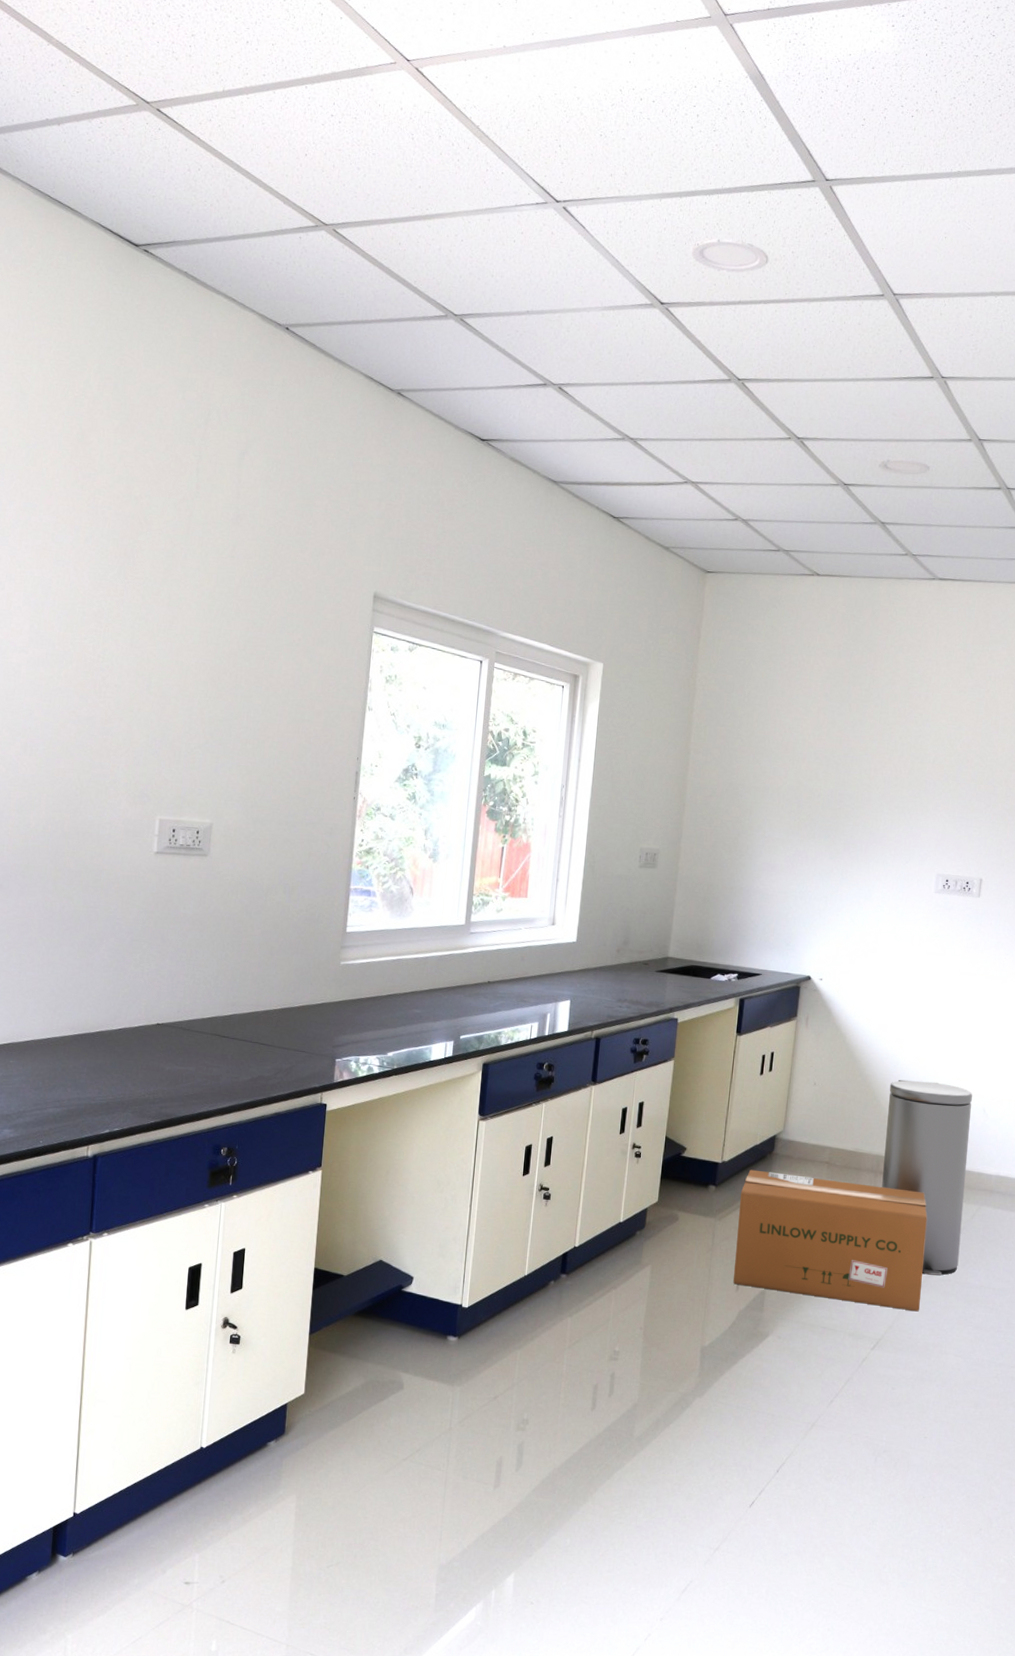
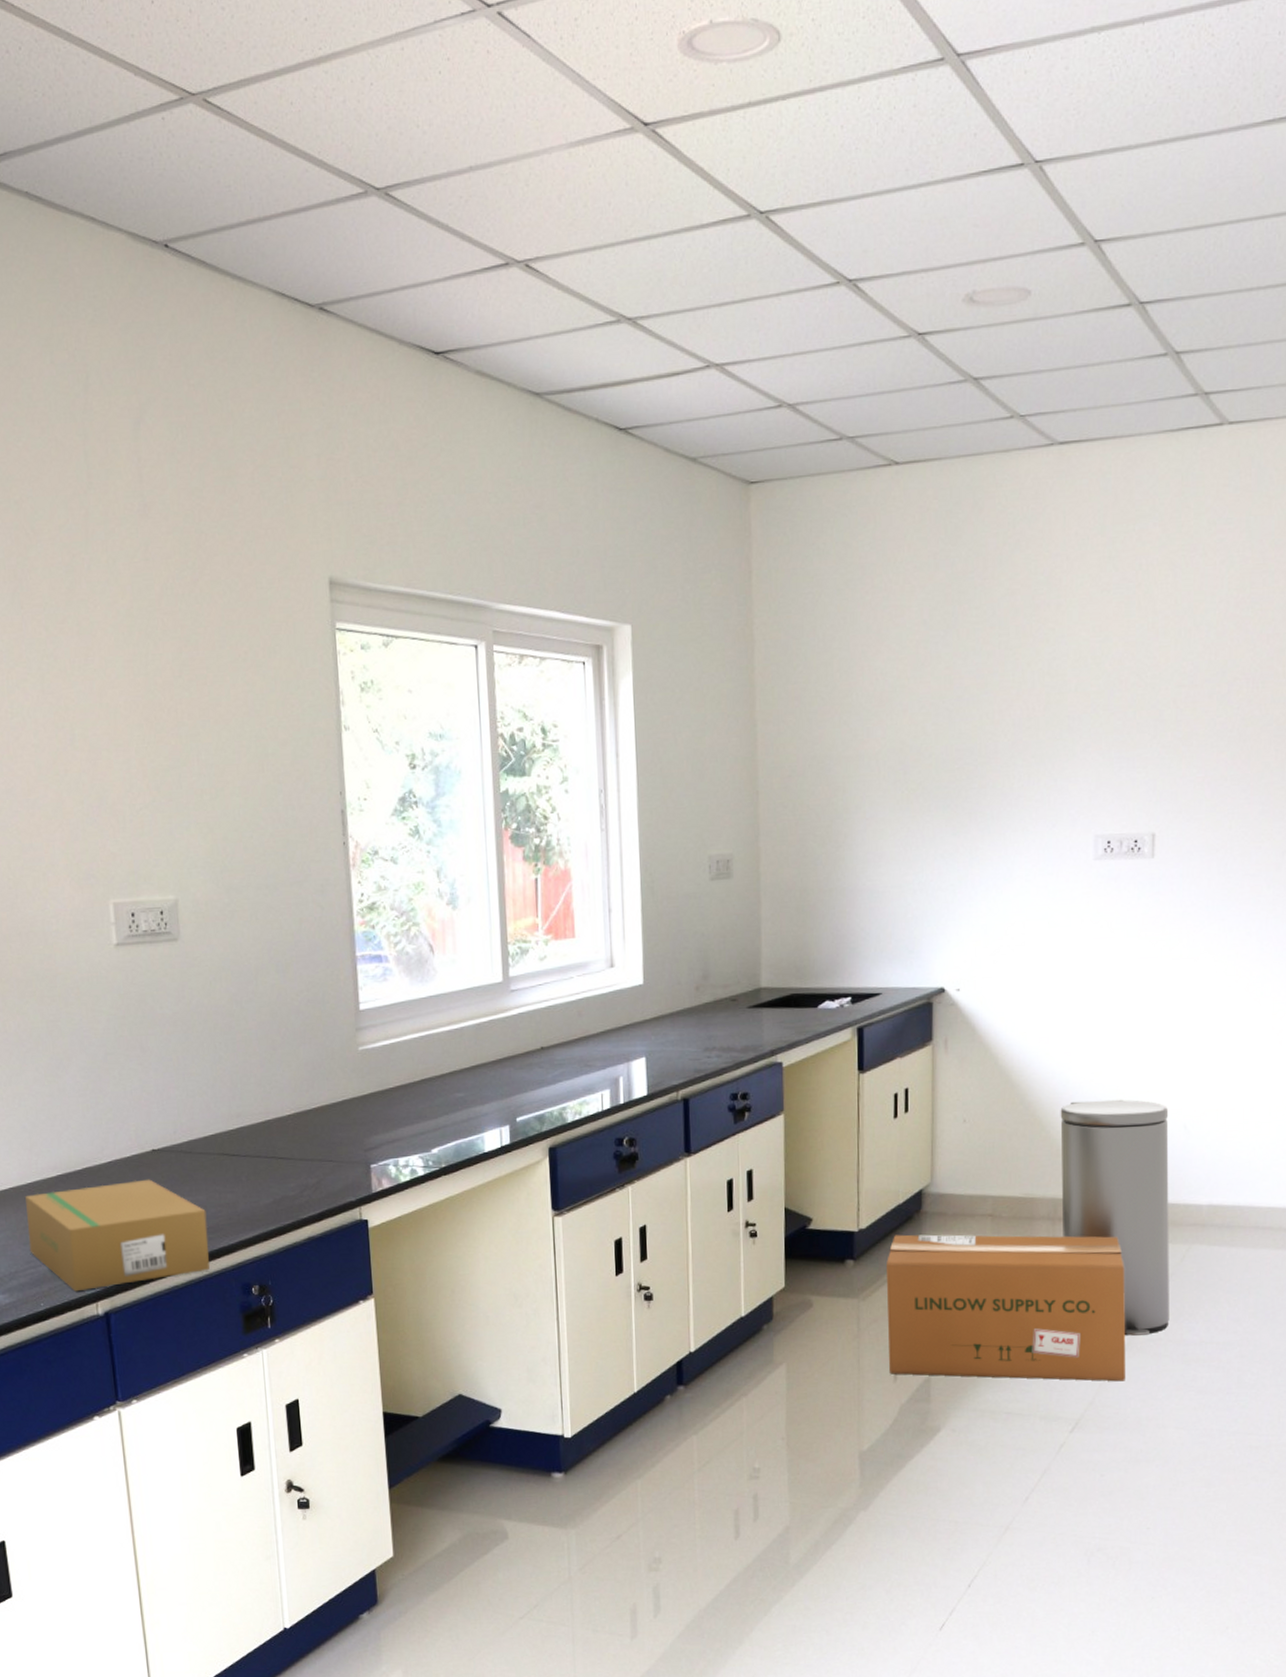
box: none [38,1047,194,1135] -> present [25,1179,210,1292]

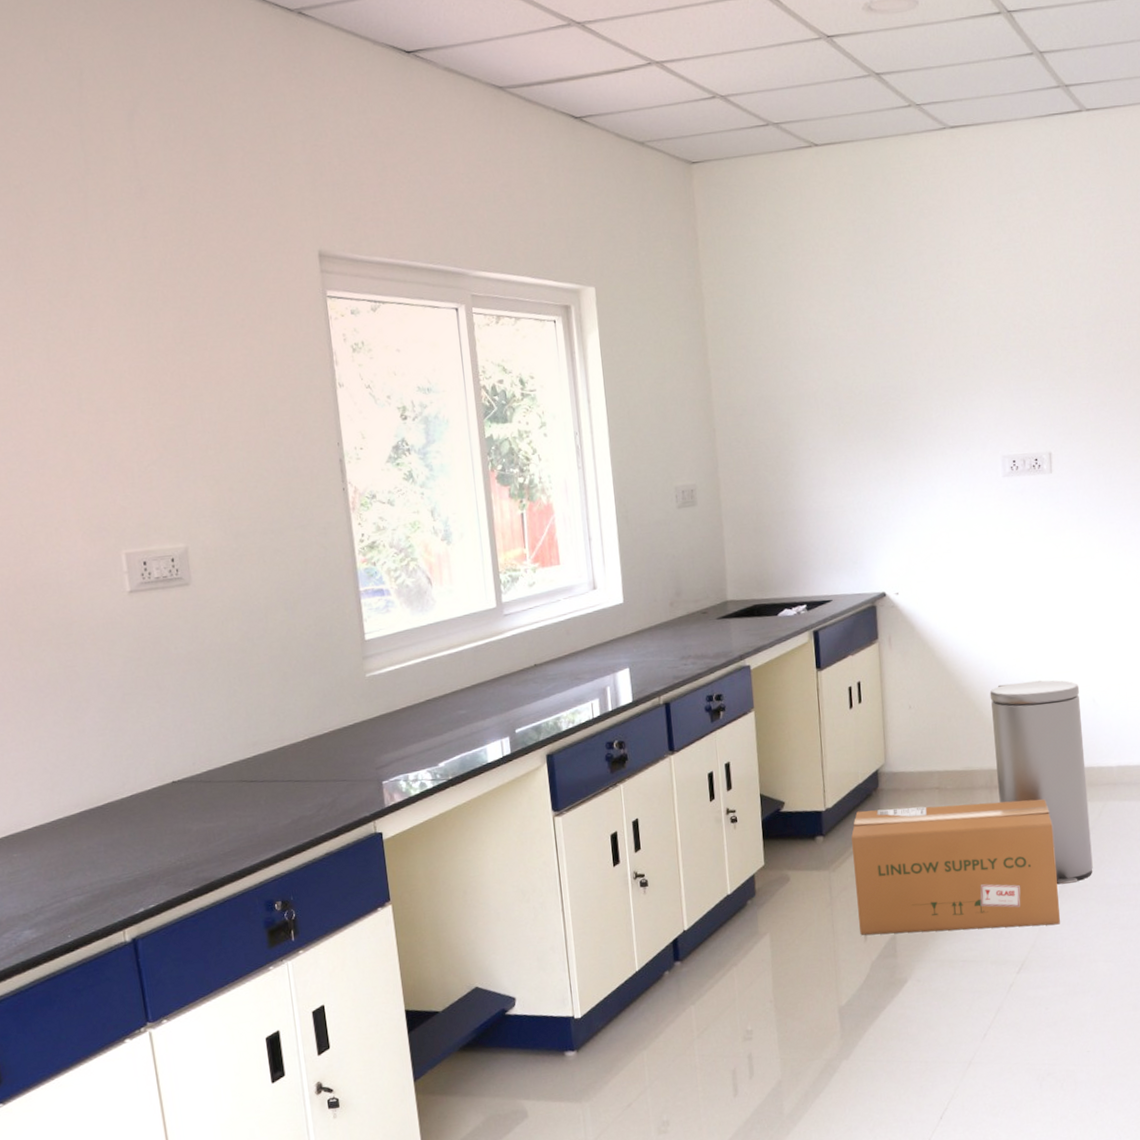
box: present [25,1179,210,1292] -> none [49,809,233,922]

